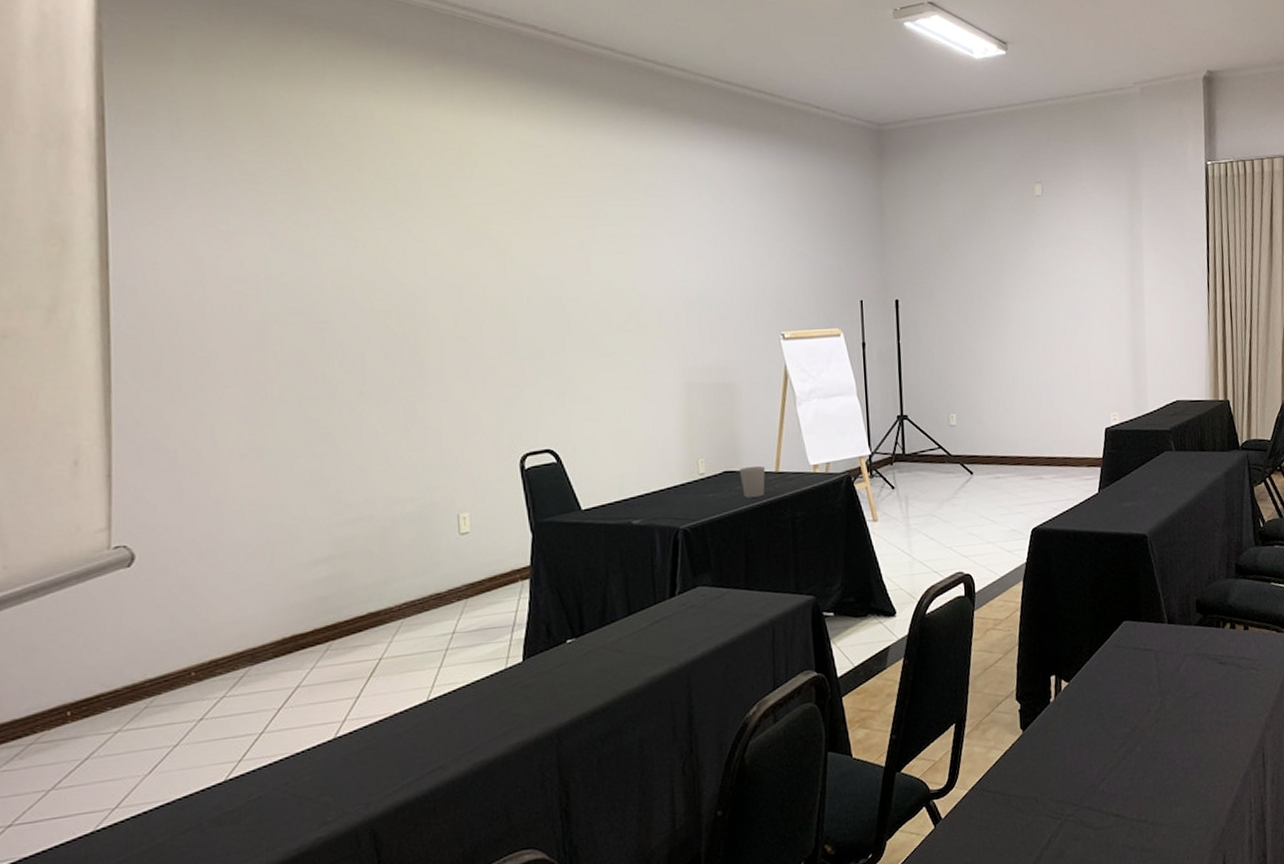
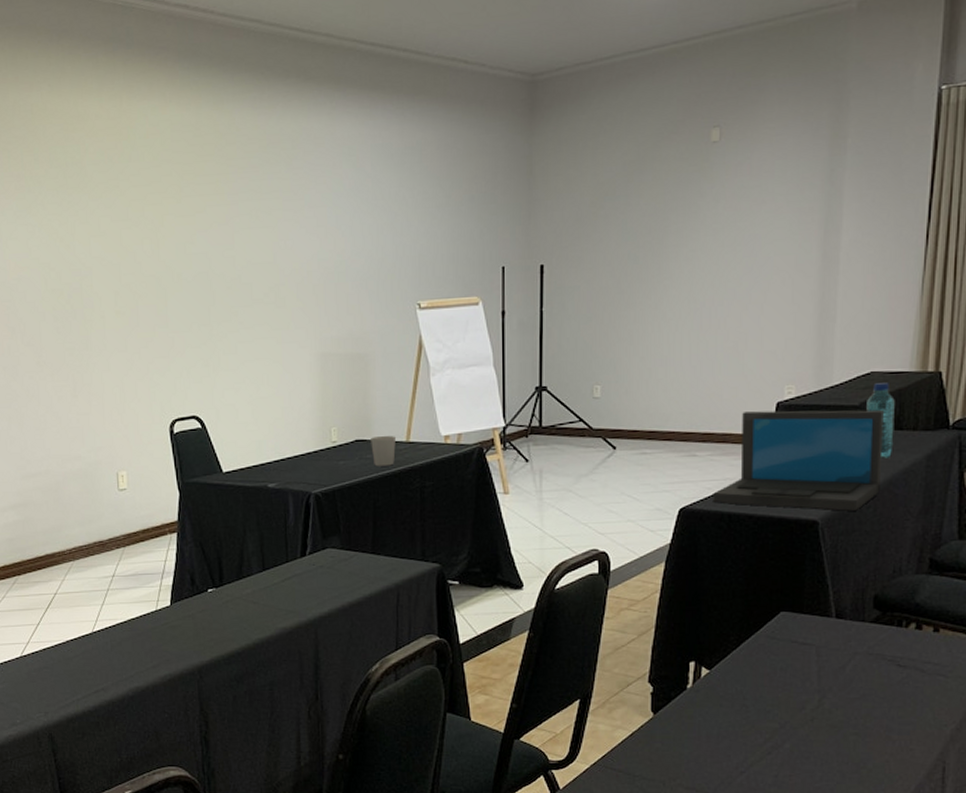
laptop: none [1059,434,1193,525] -> present [713,410,884,511]
water bottle: none [1175,410,1200,476] -> present [867,383,895,458]

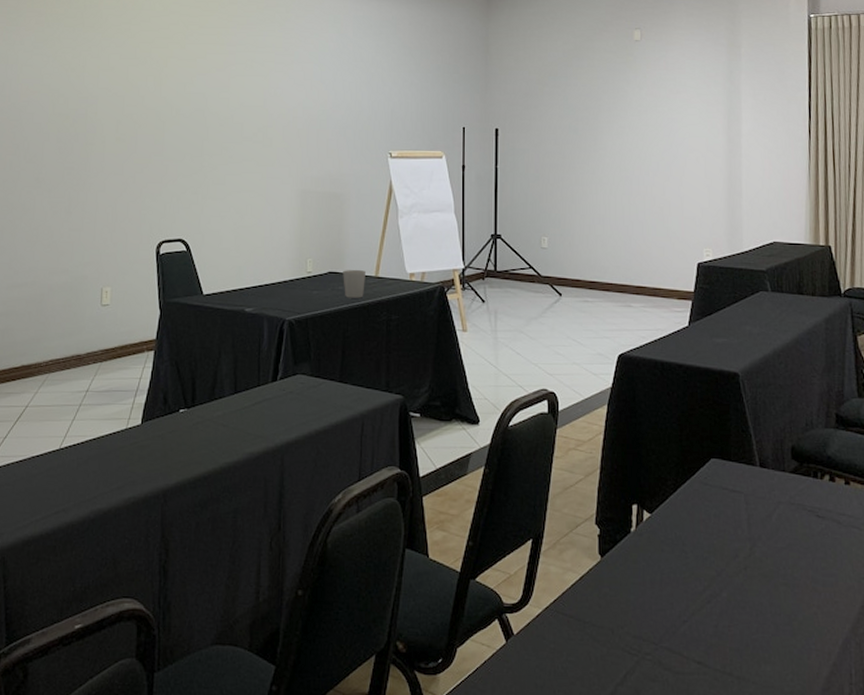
laptop: present [713,410,884,511] -> none [647,270,789,366]
water bottle: present [867,383,895,458] -> none [772,252,797,319]

